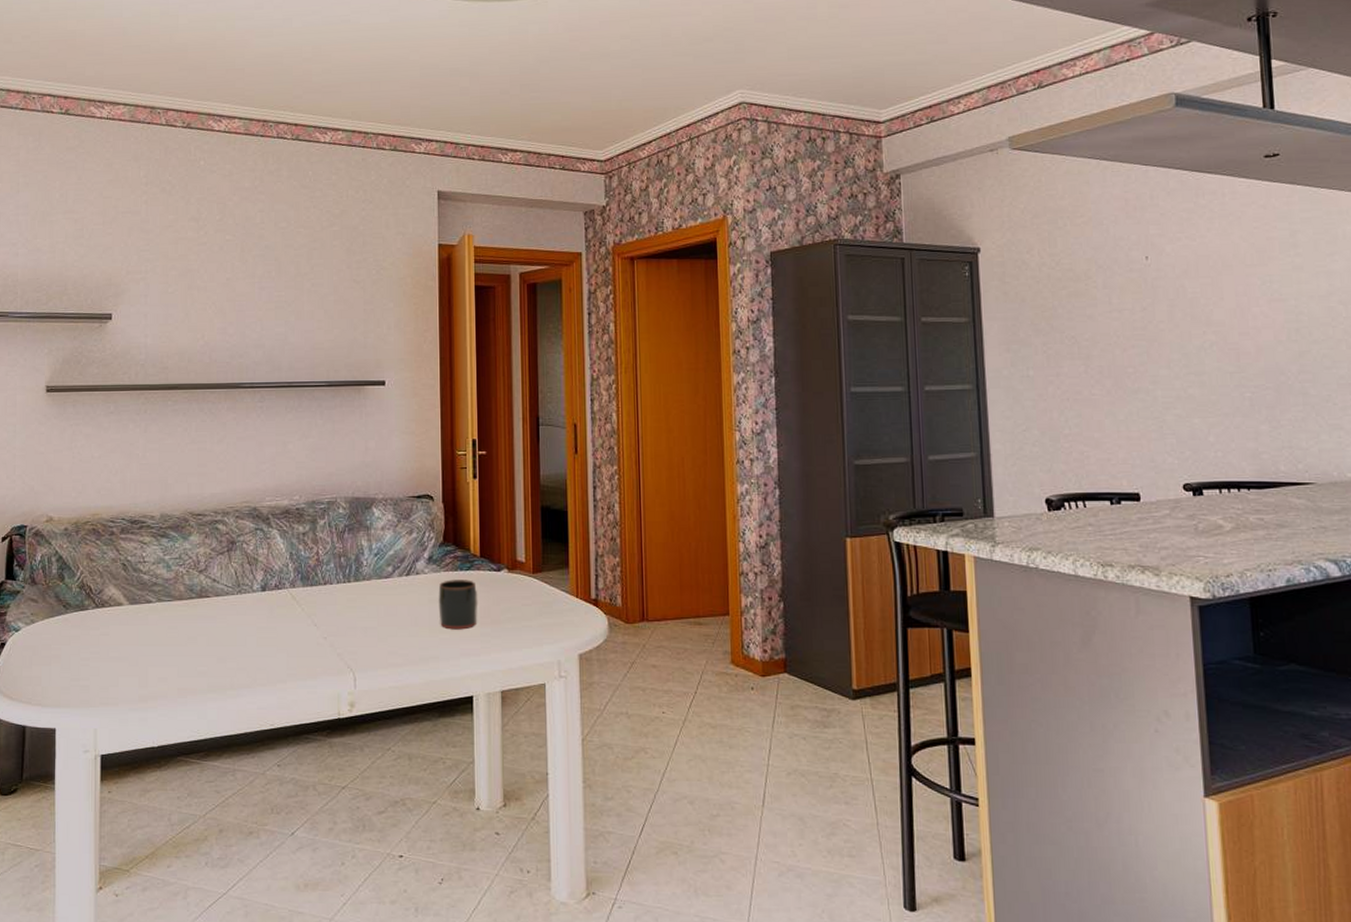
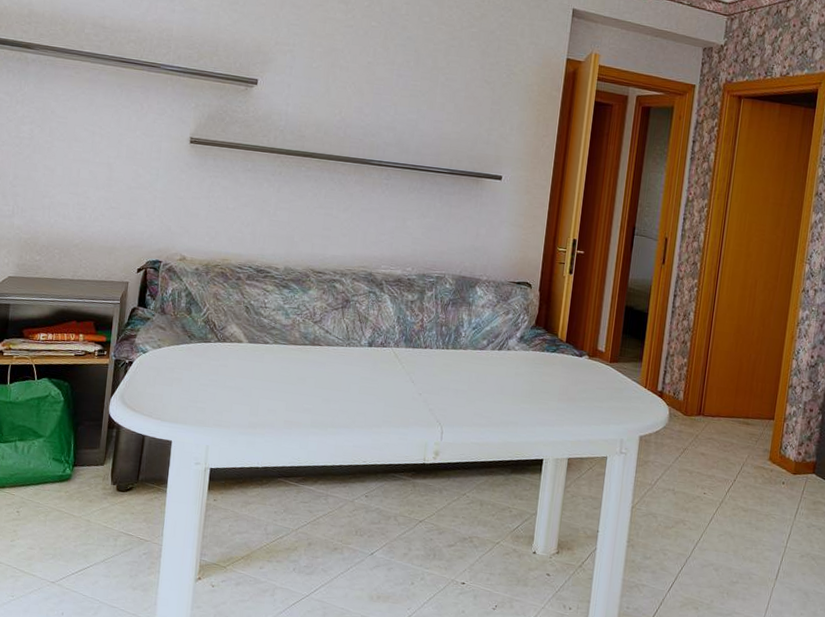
mug: present [438,580,478,628] -> none [523,358,560,402]

